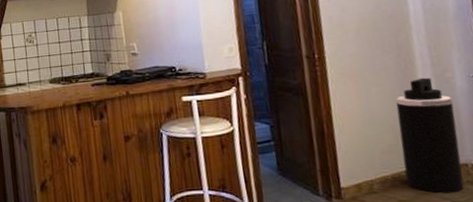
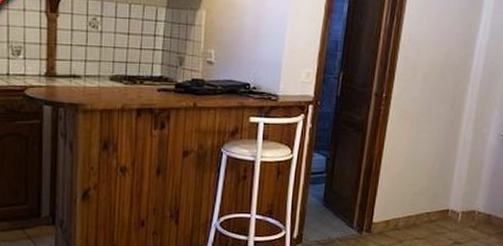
trash can: present [396,77,465,193] -> none [425,130,481,235]

